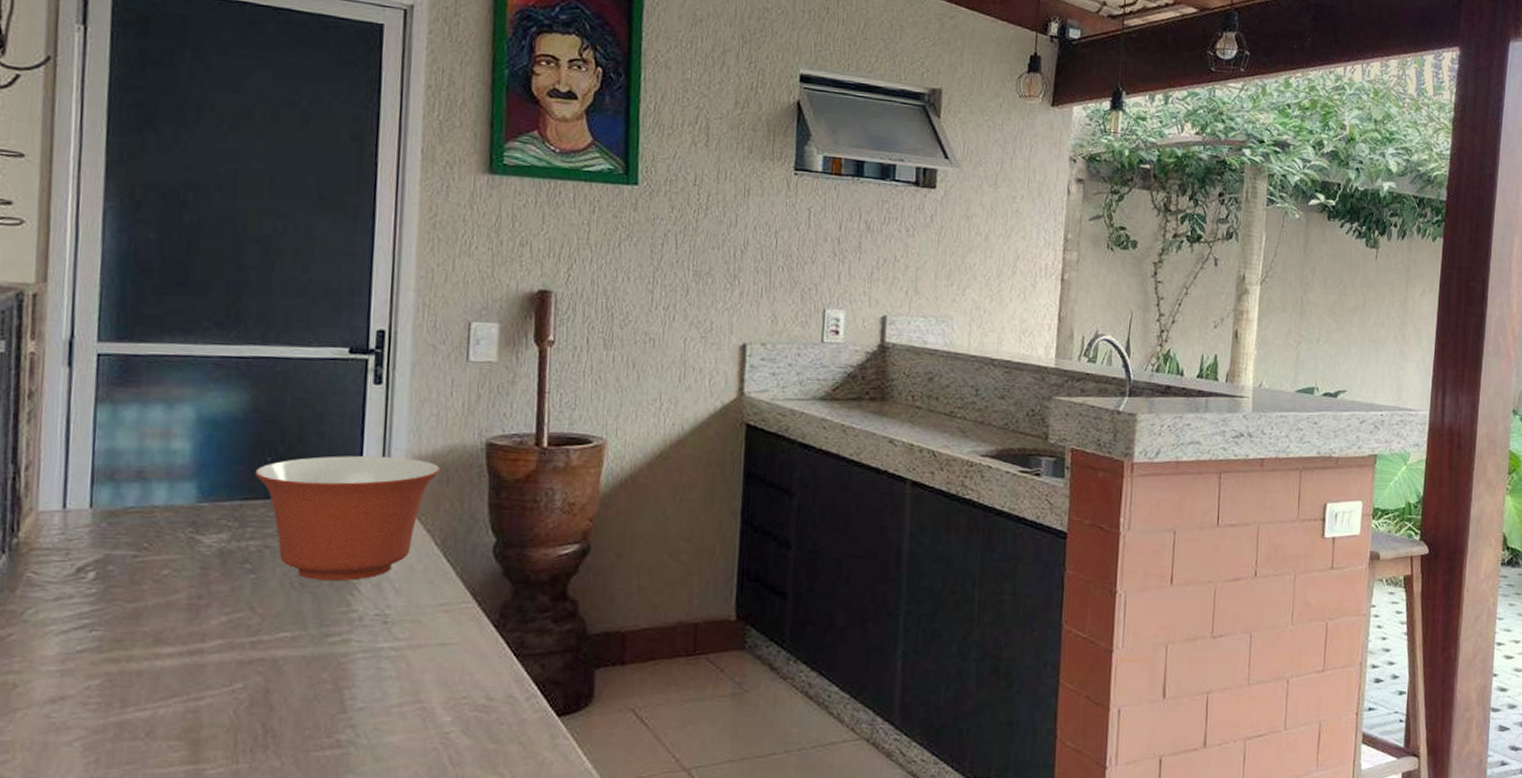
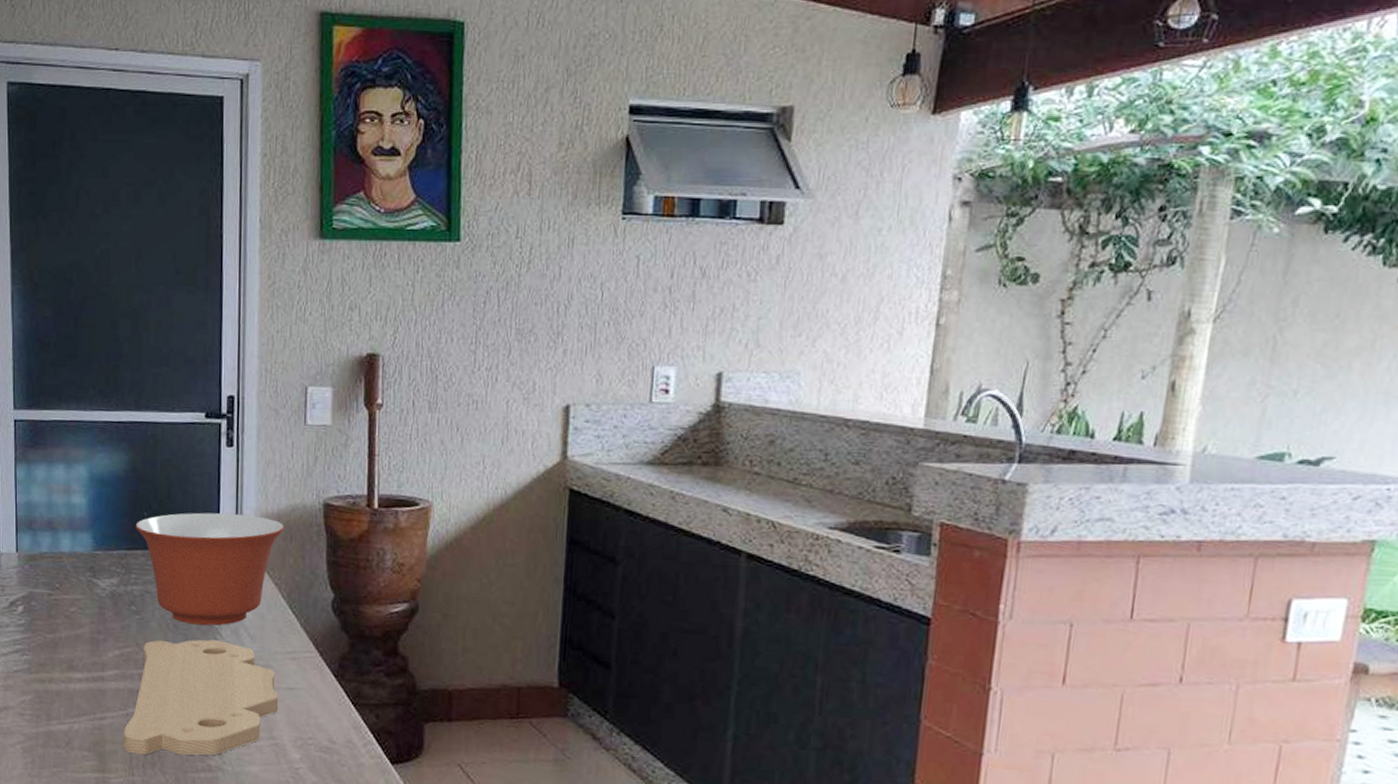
cutting board: none [226,597,428,737] -> present [124,639,279,756]

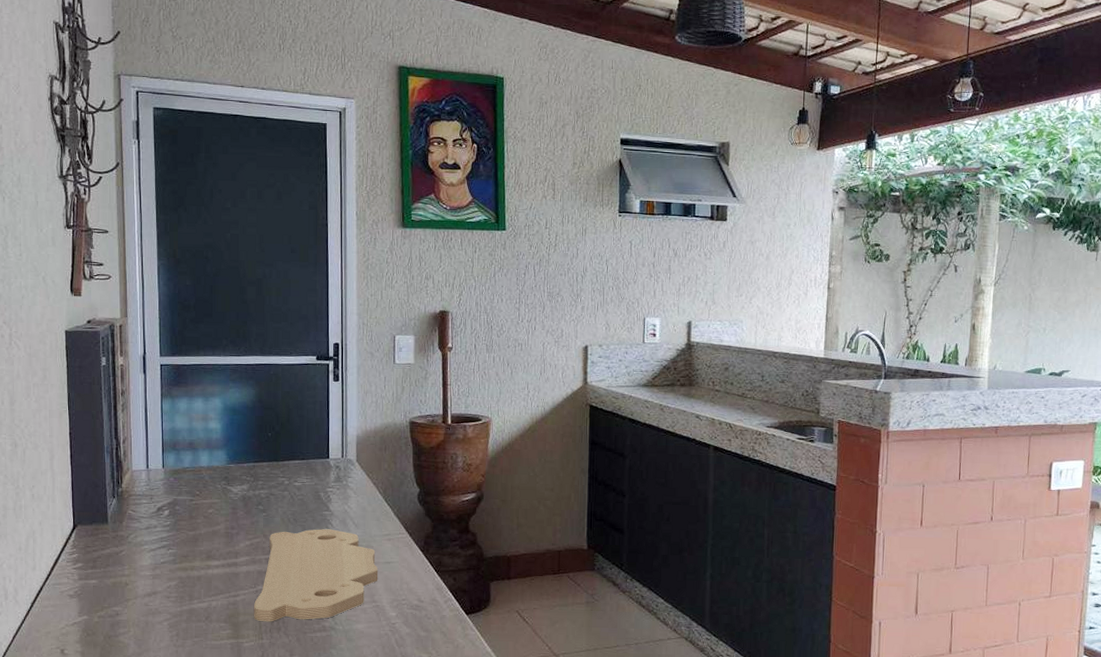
mixing bowl: present [135,512,285,626] -> none [261,431,380,518]

